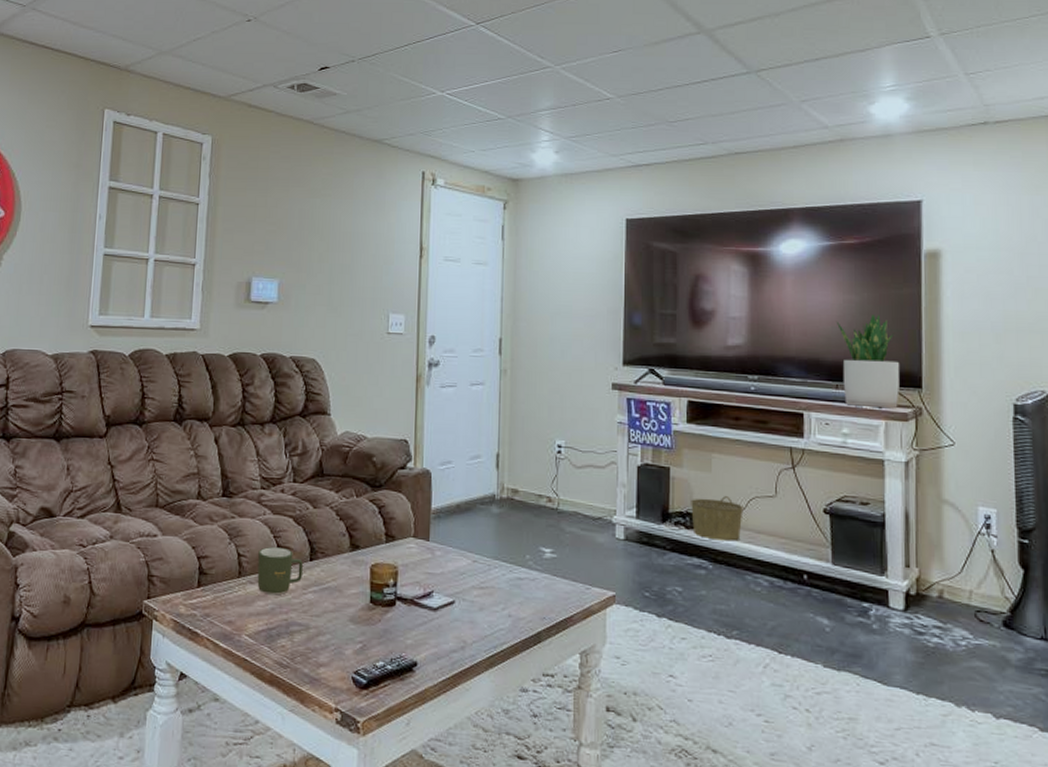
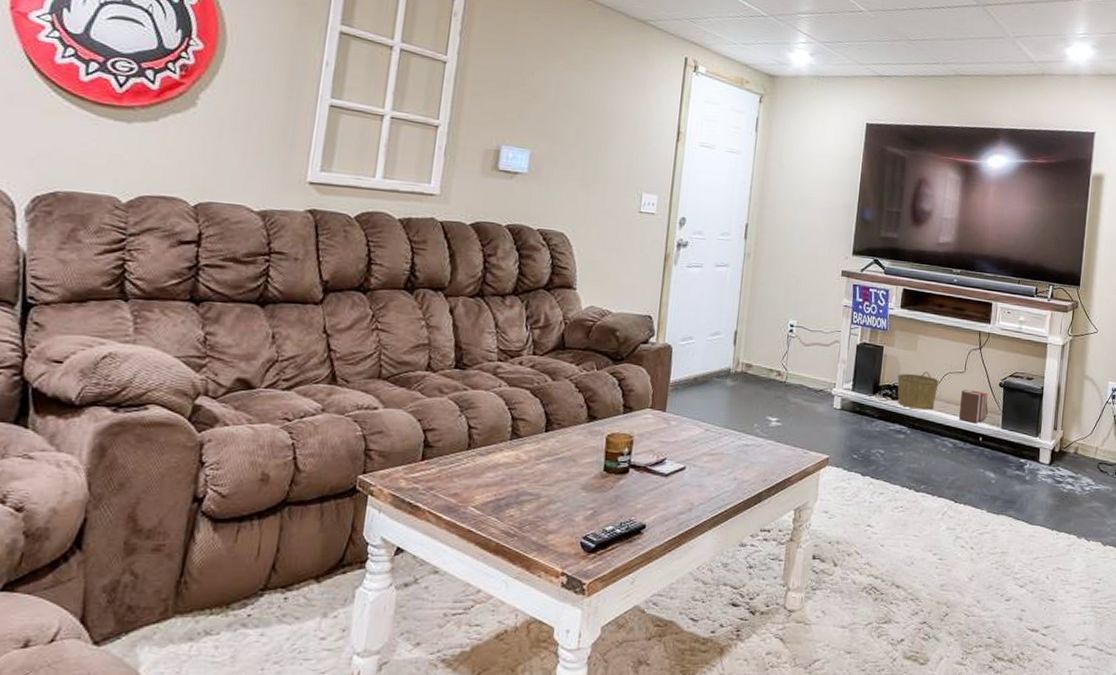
mug: present [257,547,303,596] -> none [487,419,538,467]
books: none [774,517,813,558] -> present [959,390,989,423]
planter: present [836,315,900,409] -> none [1023,224,1066,302]

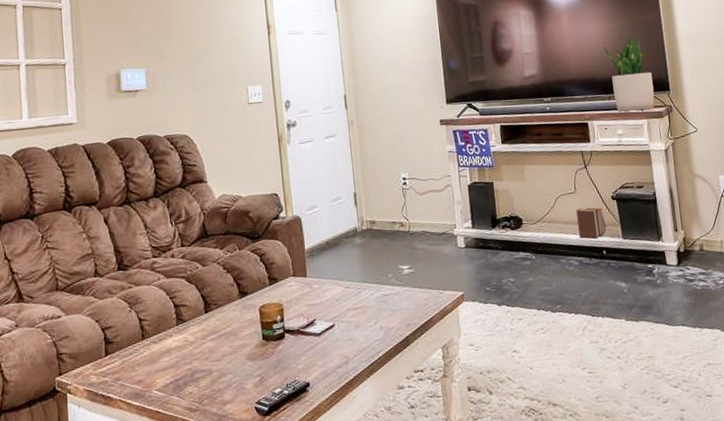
basket: present [897,372,939,410] -> none [512,198,553,235]
planter: none [1023,224,1066,302] -> present [602,37,655,112]

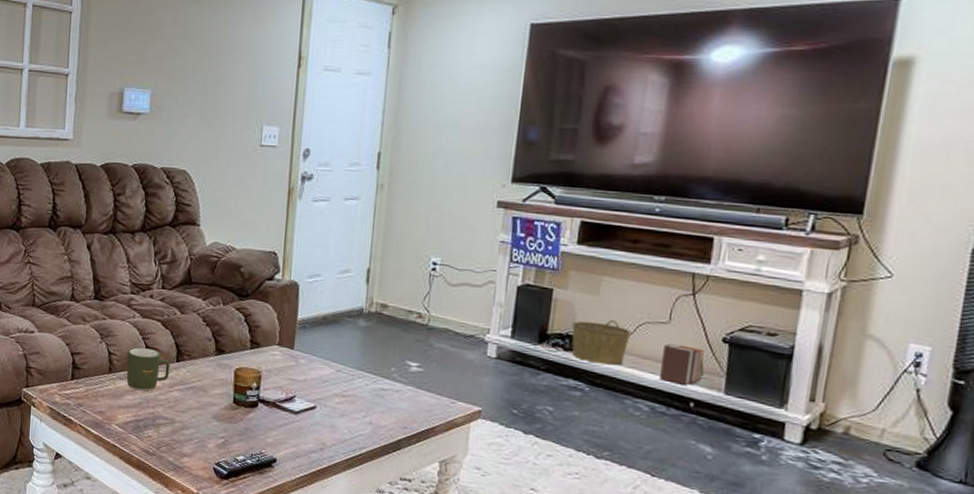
mug: none [158,306,200,351] -> present [126,347,170,392]
basket: none [512,198,553,235] -> present [571,320,631,366]
planter: present [602,37,655,112] -> none [765,132,839,236]

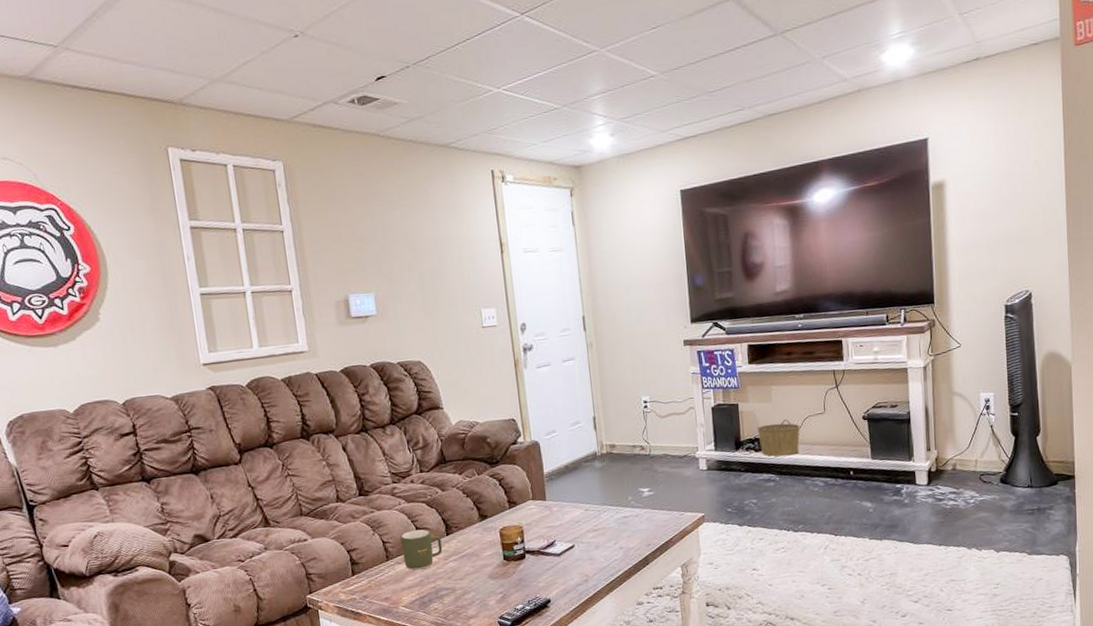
books: present [660,344,705,385] -> none [824,428,856,460]

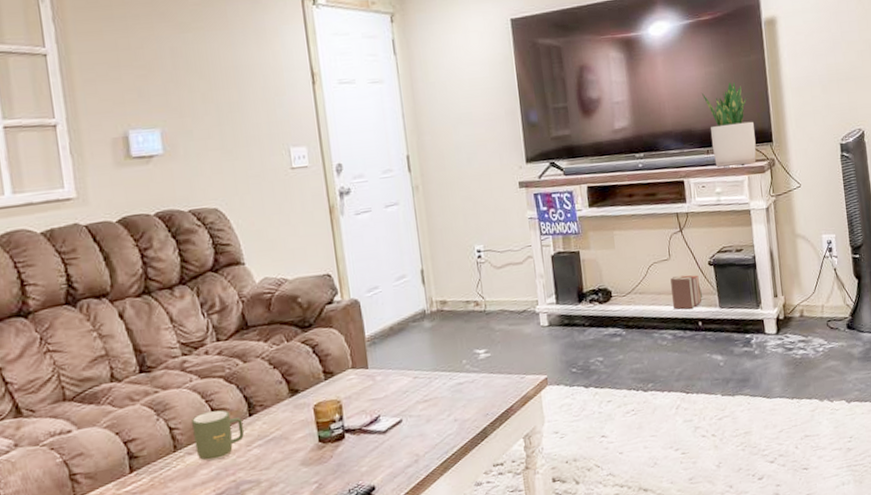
basket: present [757,419,800,457] -> none [601,267,646,309]
books: none [824,428,856,460] -> present [670,275,703,310]
planter: none [863,246,917,328] -> present [701,82,757,167]

